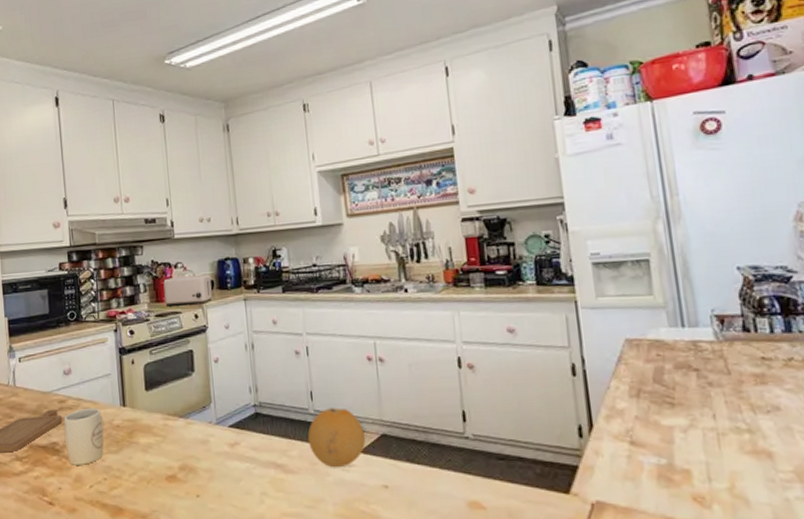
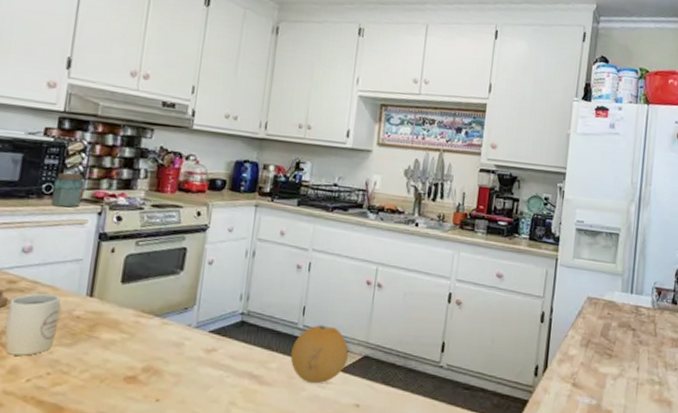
peanut butter: none [75,298,100,330] -> present [51,172,85,208]
toaster: present [163,275,212,307] -> none [166,168,225,203]

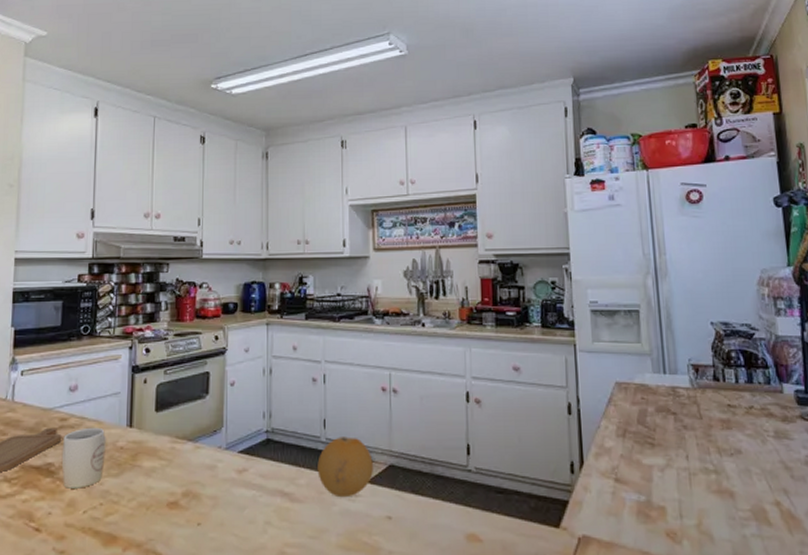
peanut butter: present [51,172,85,208] -> none [89,313,115,345]

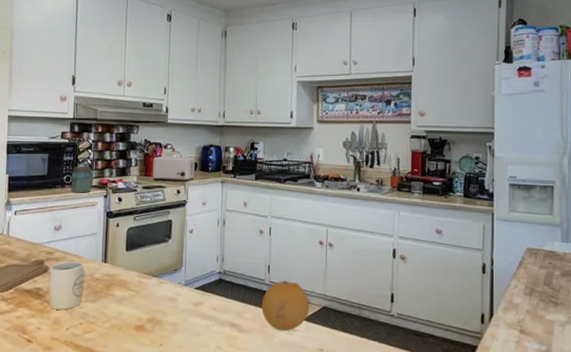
peanut butter: none [89,313,115,345] -> present [71,166,93,193]
toaster: none [186,297,236,326] -> present [152,156,196,182]

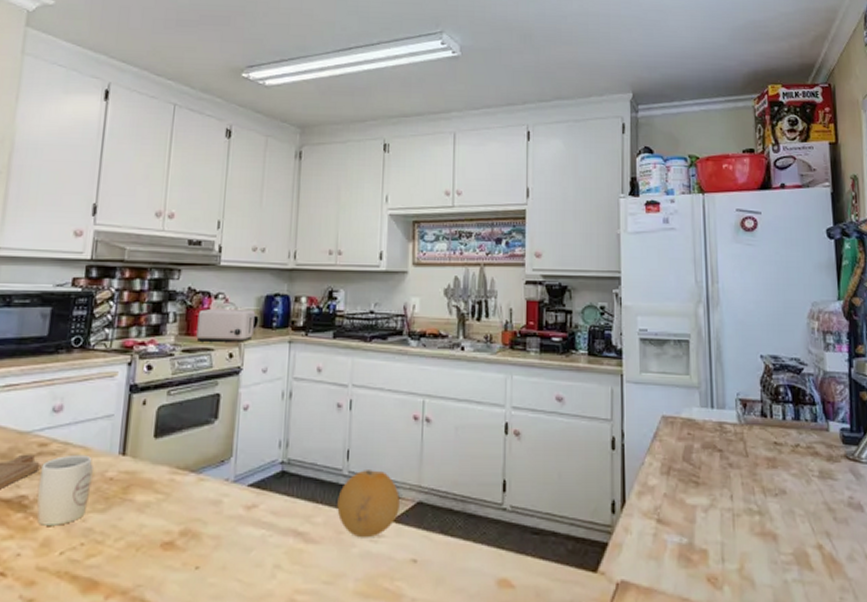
peanut butter: present [71,166,93,193] -> none [81,323,113,360]

